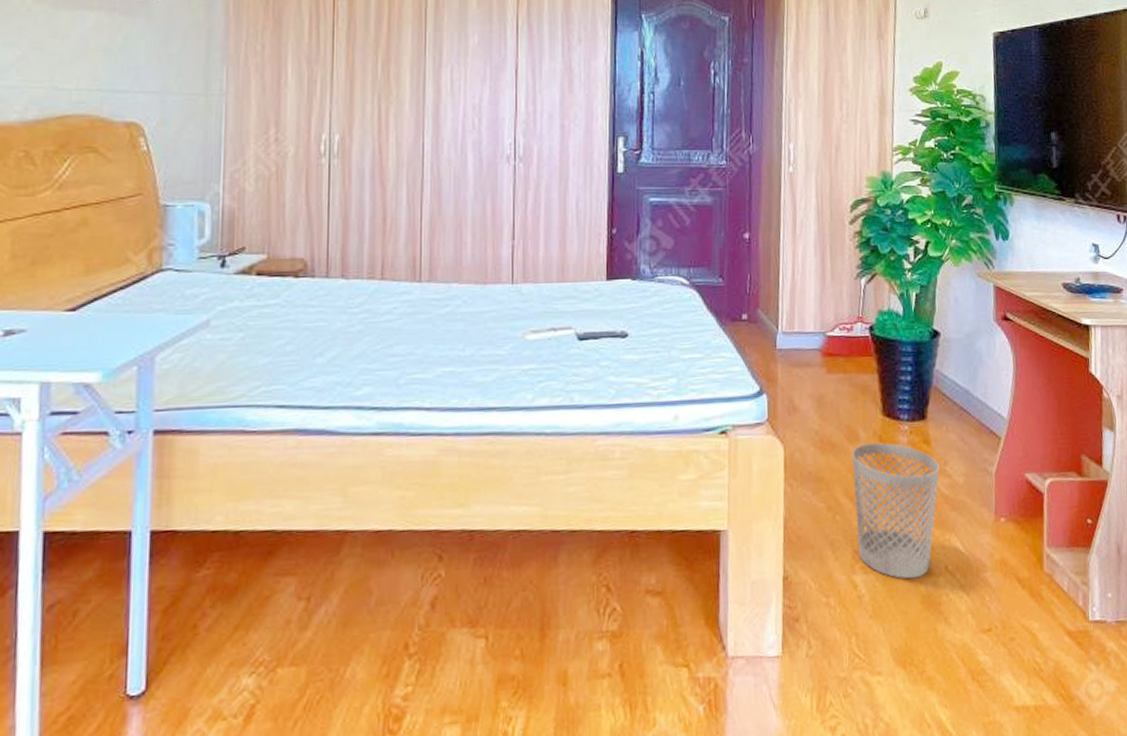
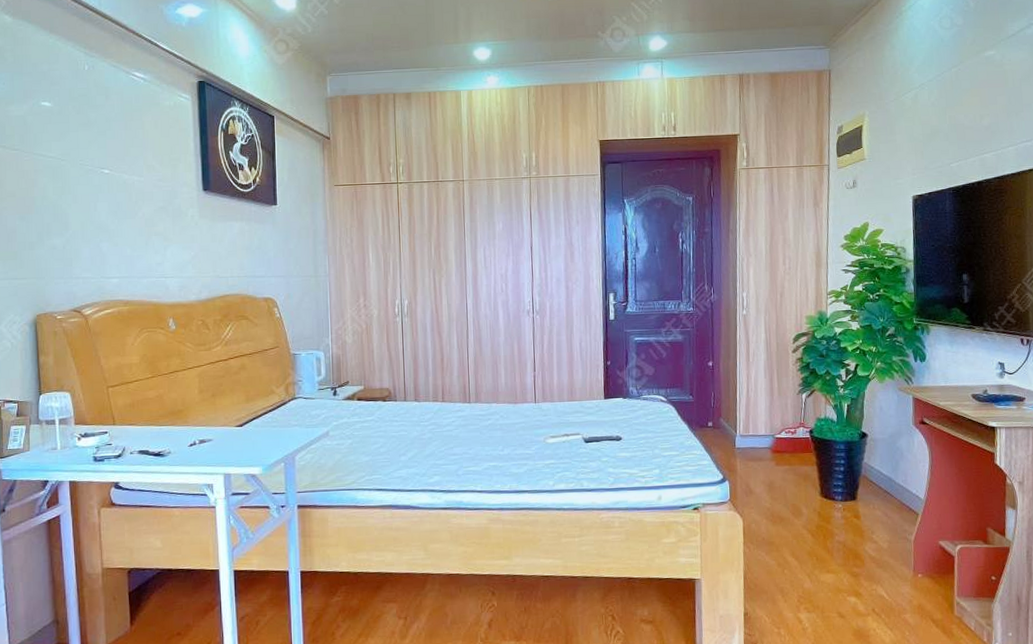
wastebasket: present [851,442,940,579] -> none [796,517,868,618]

